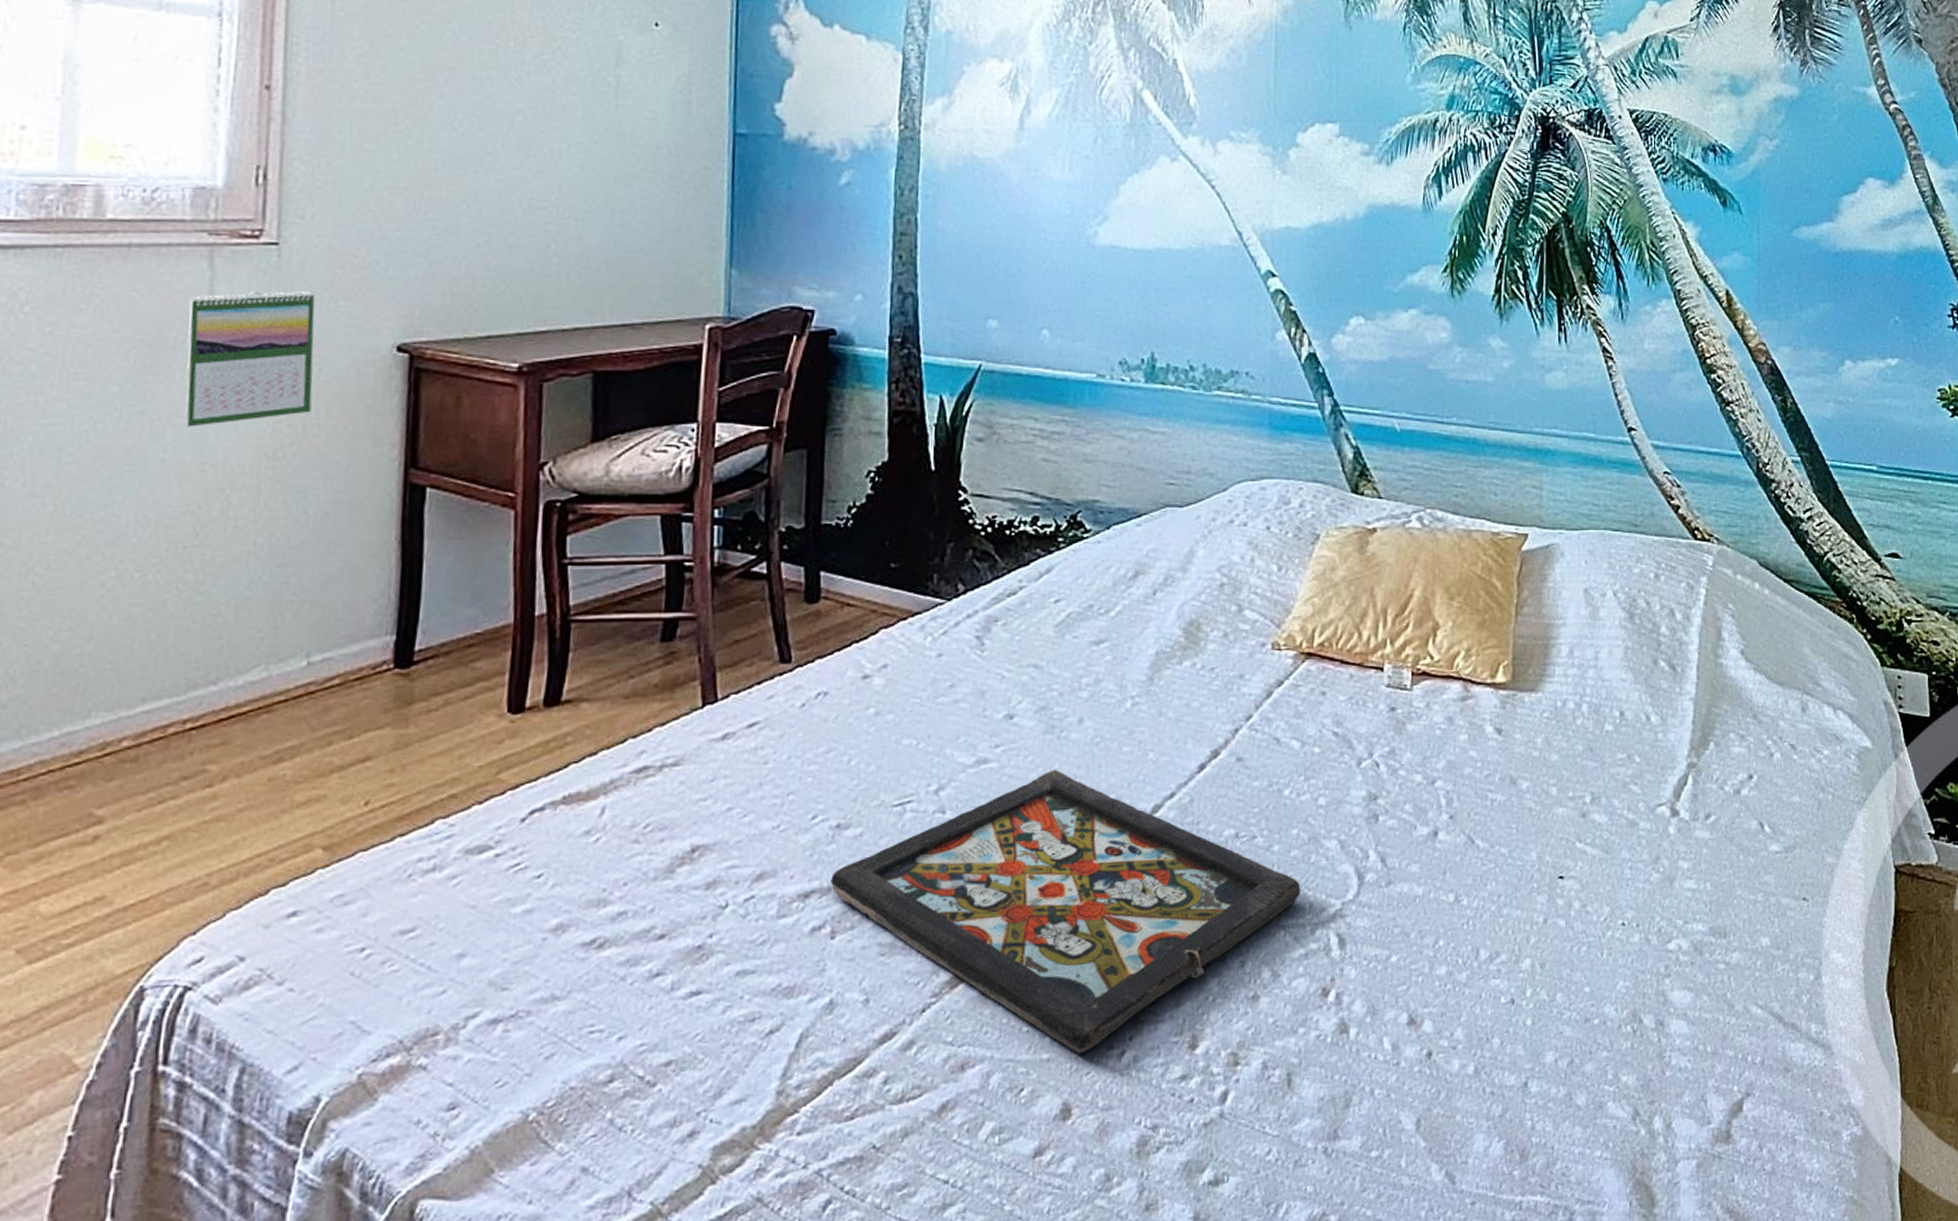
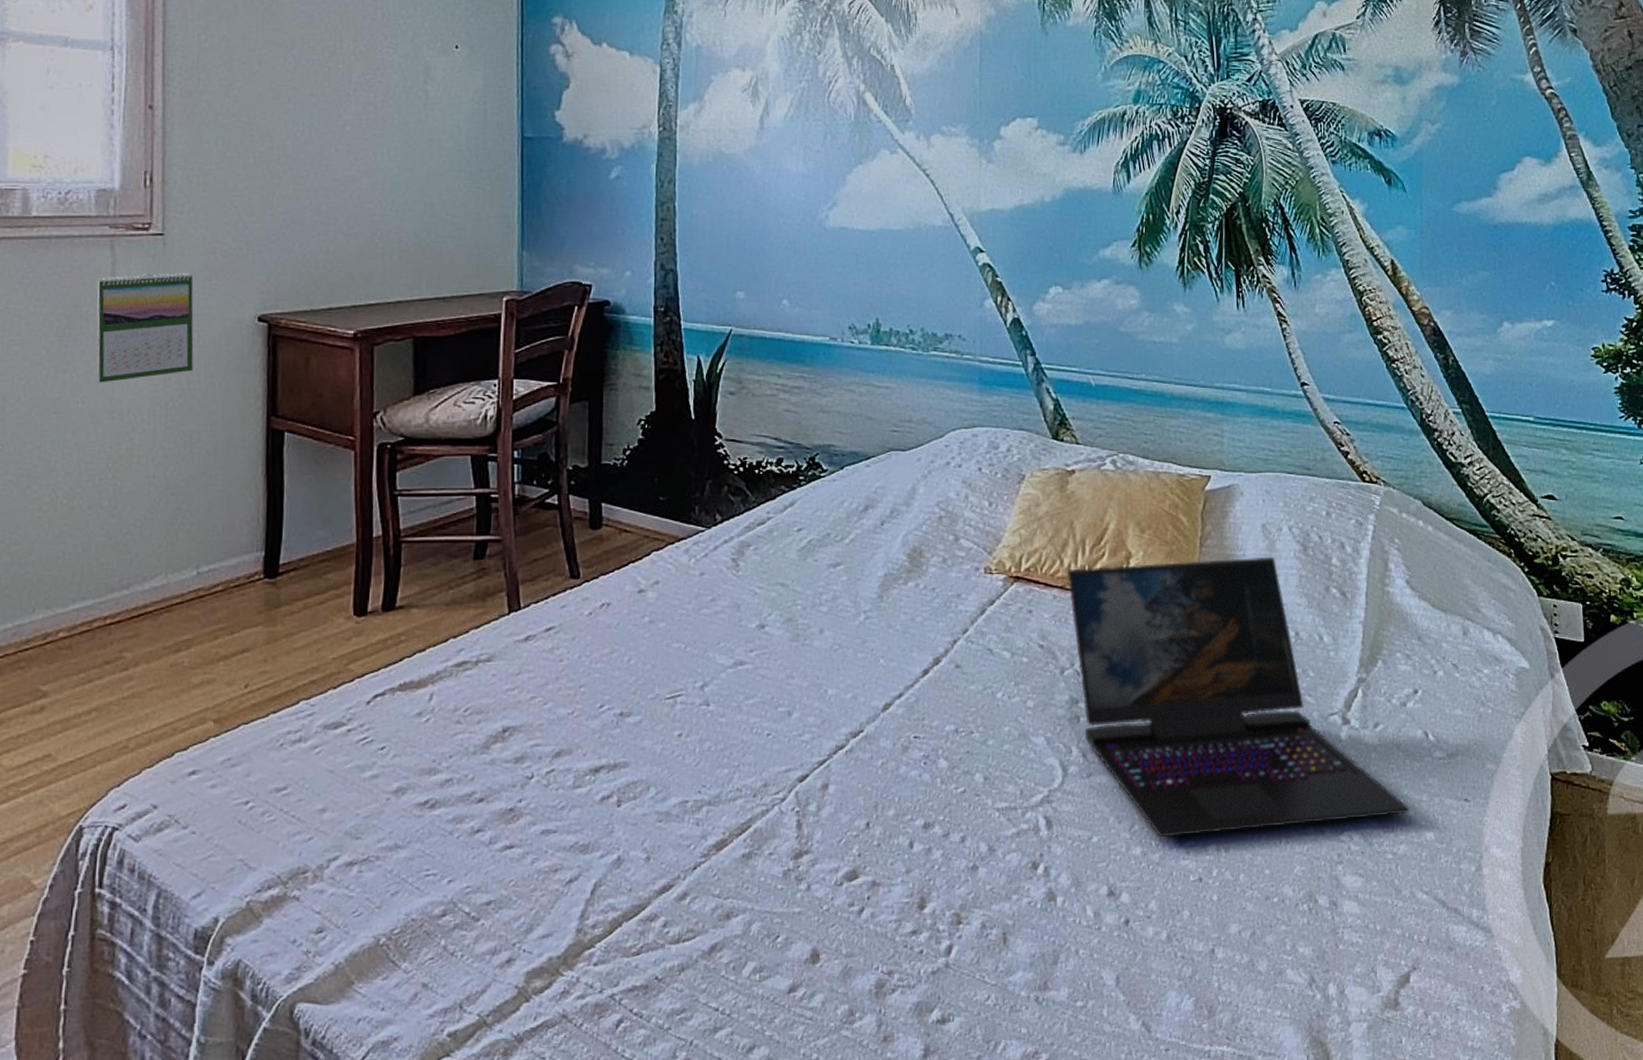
decorative tray: present [830,769,1301,1053] -> none [616,671,1012,908]
laptop: none [1366,626,1743,954] -> present [1067,556,1410,838]

